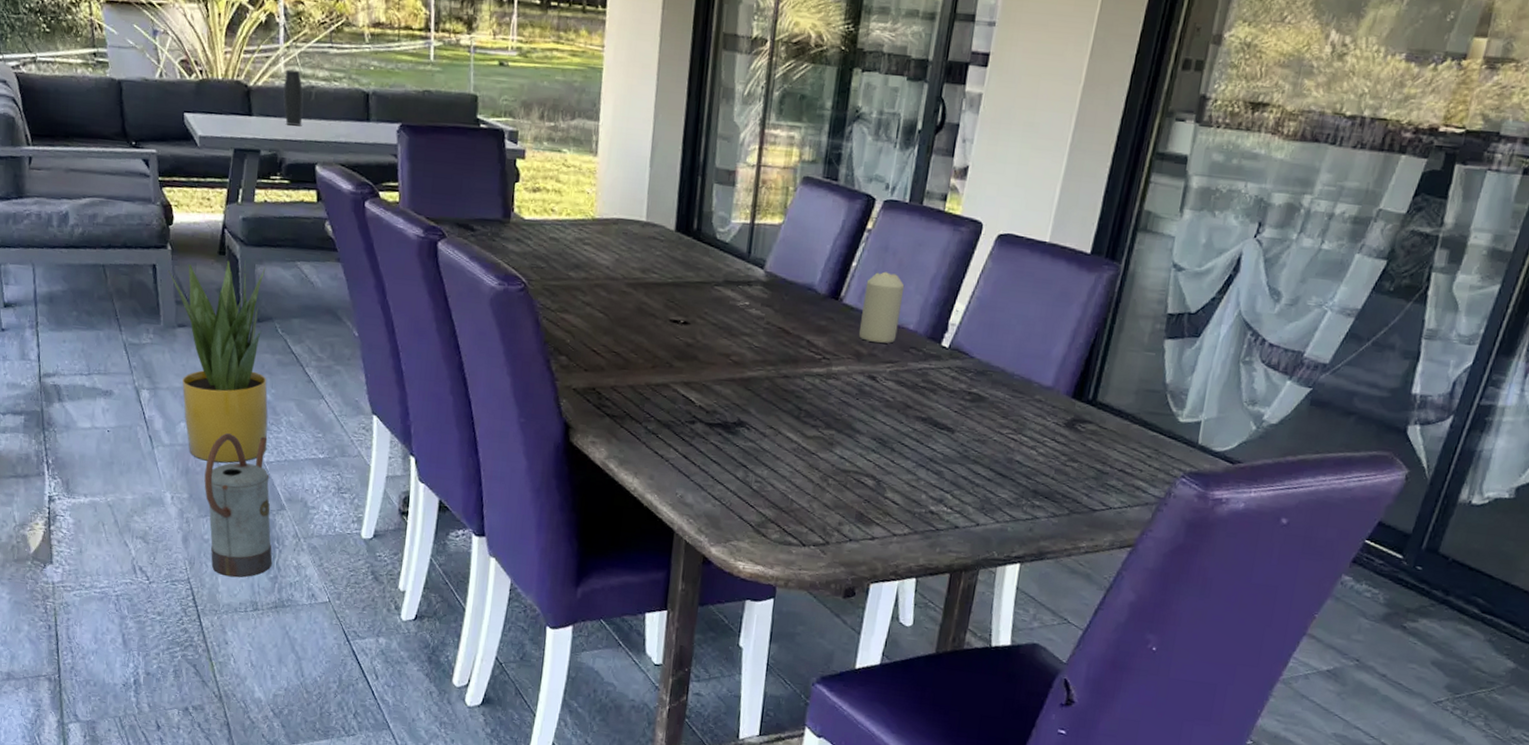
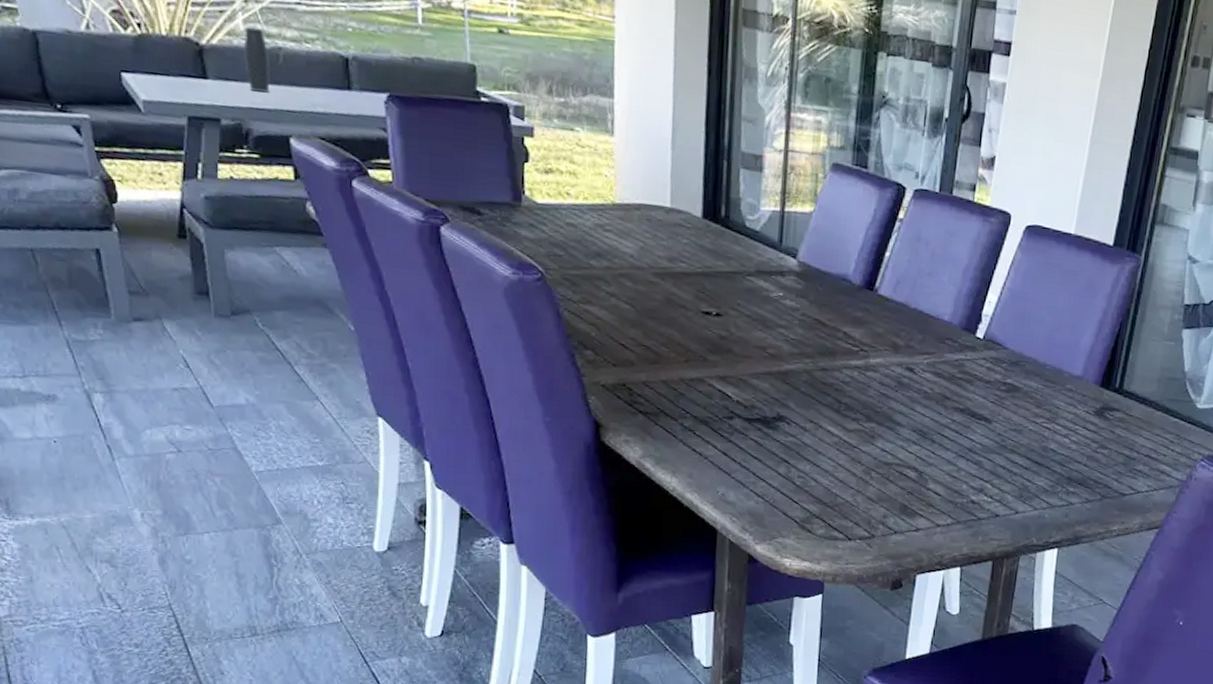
planter: present [168,260,269,463] -> none [116,244,255,474]
watering can: present [204,433,273,577] -> none [181,441,271,601]
candle: present [859,271,905,344] -> none [895,262,938,335]

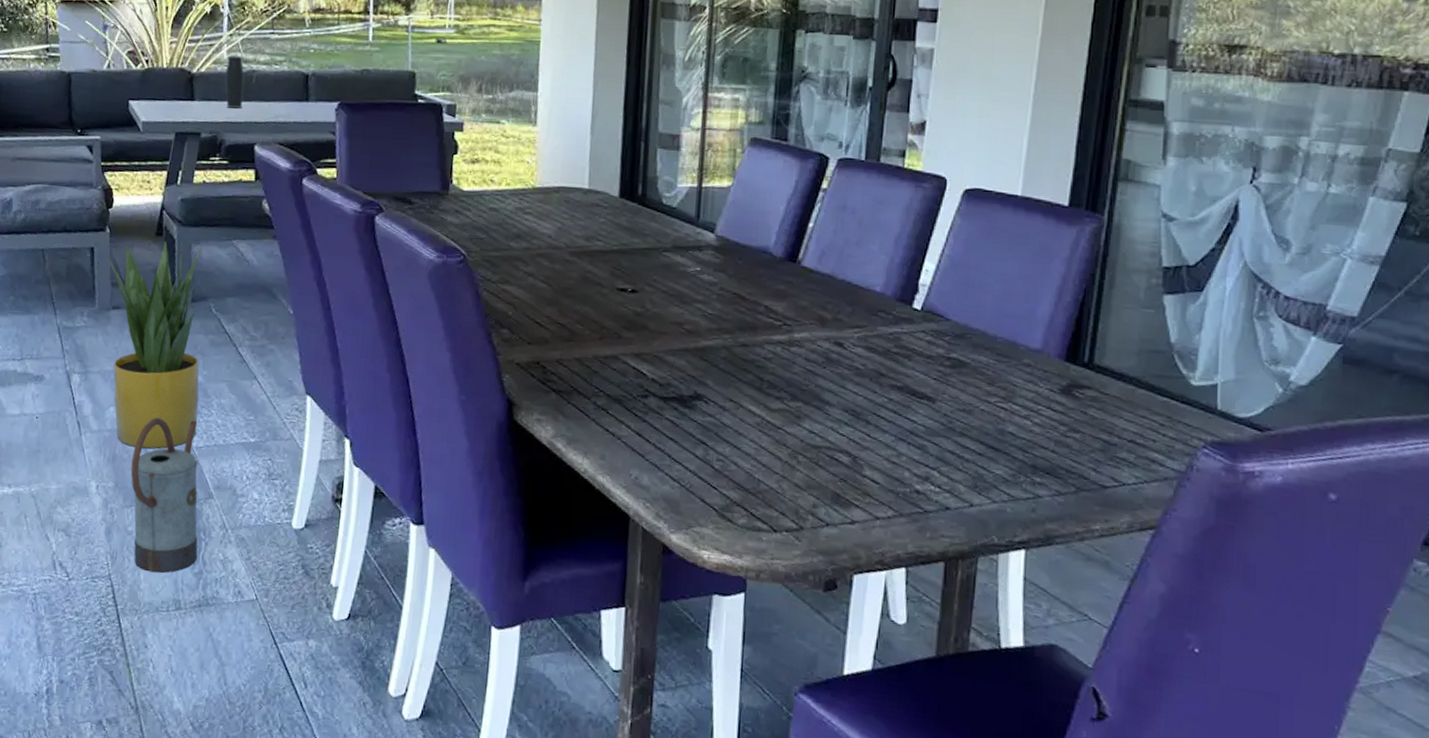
planter: none [116,244,255,474] -> present [106,241,203,449]
watering can: none [181,441,271,601] -> present [130,417,198,573]

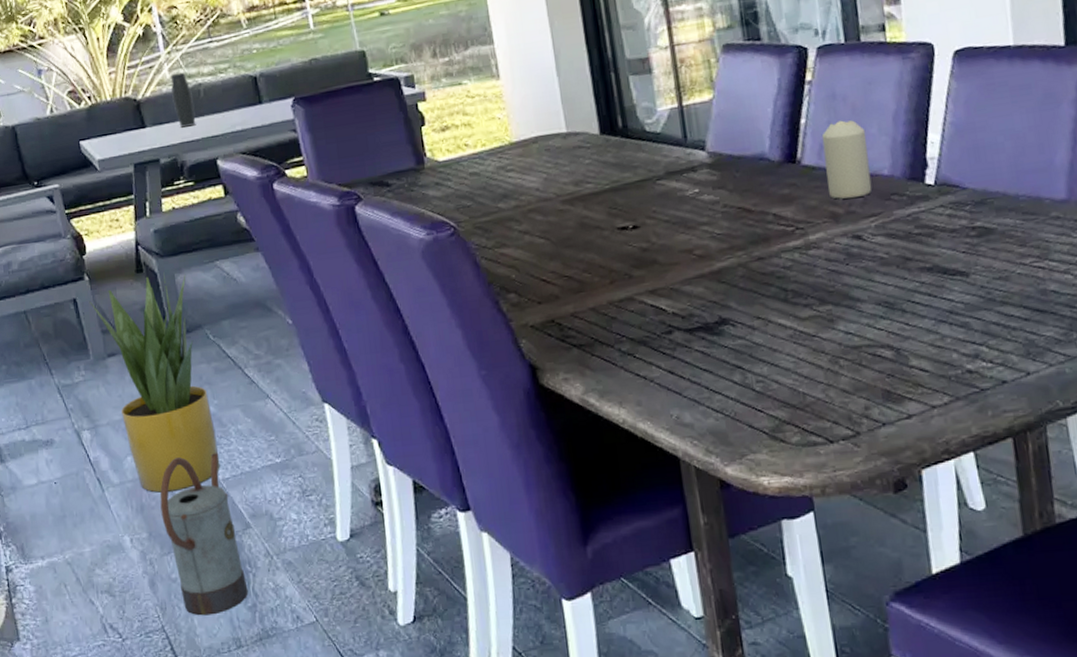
candle: none [821,232,867,307] -> present [821,120,873,199]

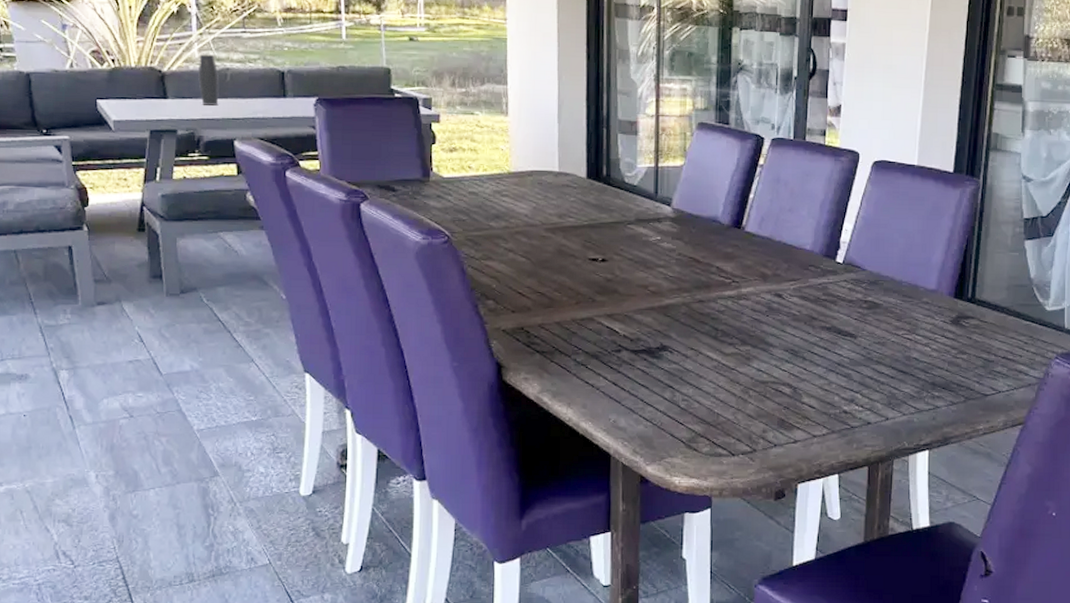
planter: present [89,273,220,493] -> none [85,235,197,436]
watering can: present [160,452,248,616] -> none [131,405,208,551]
candle: present [821,120,873,199] -> none [763,200,798,264]

